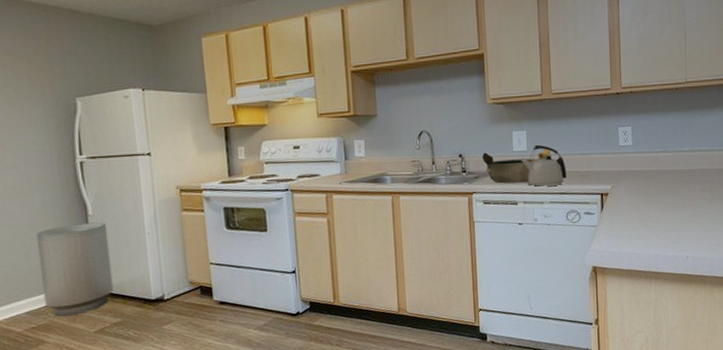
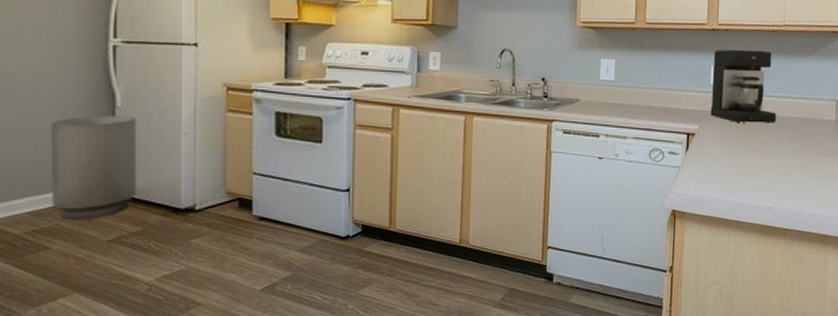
cooking pot: present [482,149,551,184] -> none [567,78,640,114]
kettle: present [521,144,567,187] -> none [607,75,654,122]
coffee maker: none [620,108,686,179] -> present [710,49,776,123]

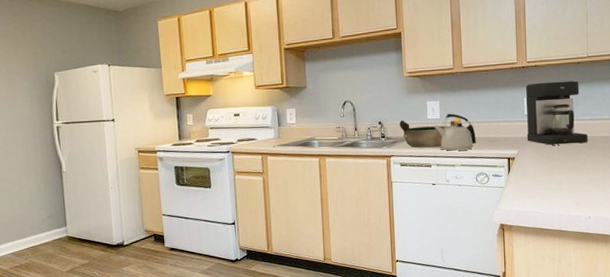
trash can: present [50,115,137,220] -> none [20,178,83,257]
cooking pot: none [567,78,640,114] -> present [400,117,462,148]
kettle: none [607,75,654,122] -> present [434,113,476,152]

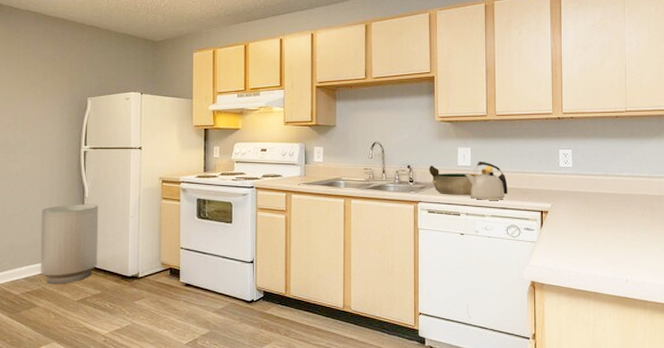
trash can: none [20,178,83,257] -> present [40,204,99,284]
coffee maker: present [525,80,588,145] -> none [560,135,626,201]

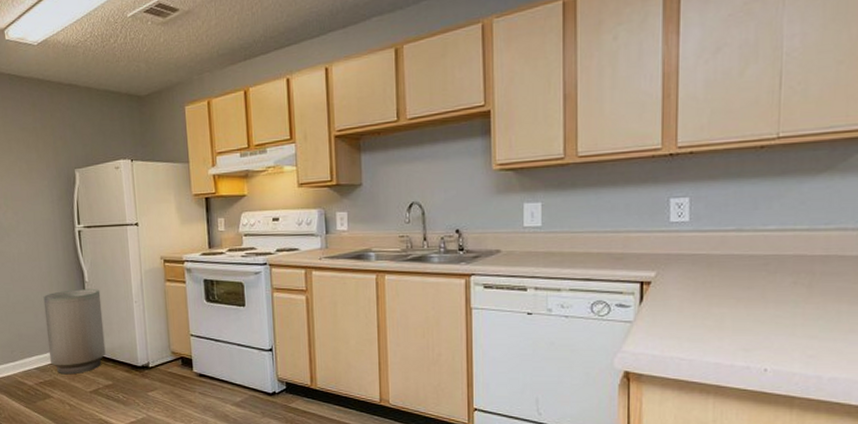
cooking pot: present [429,165,494,195] -> none [484,224,574,265]
kettle: present [465,161,508,201] -> none [533,219,593,271]

